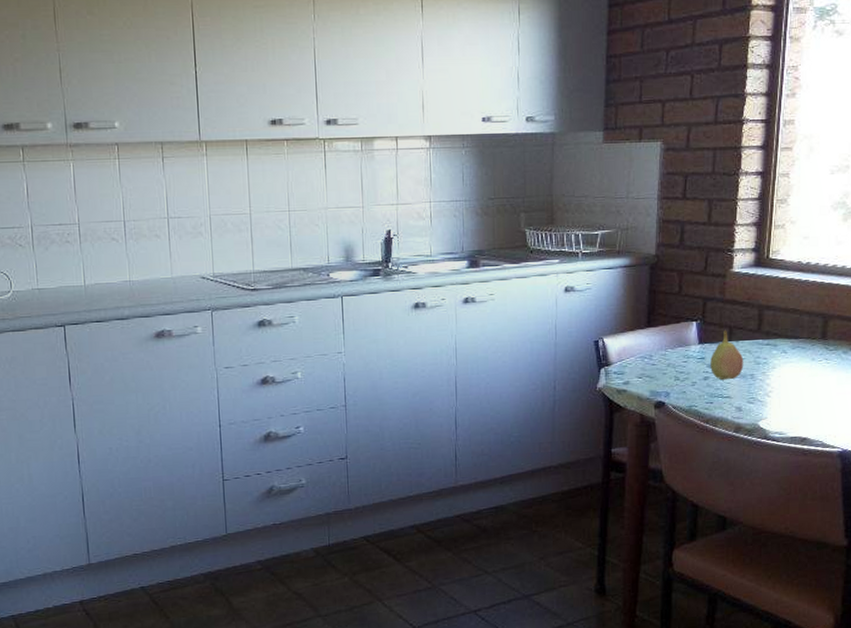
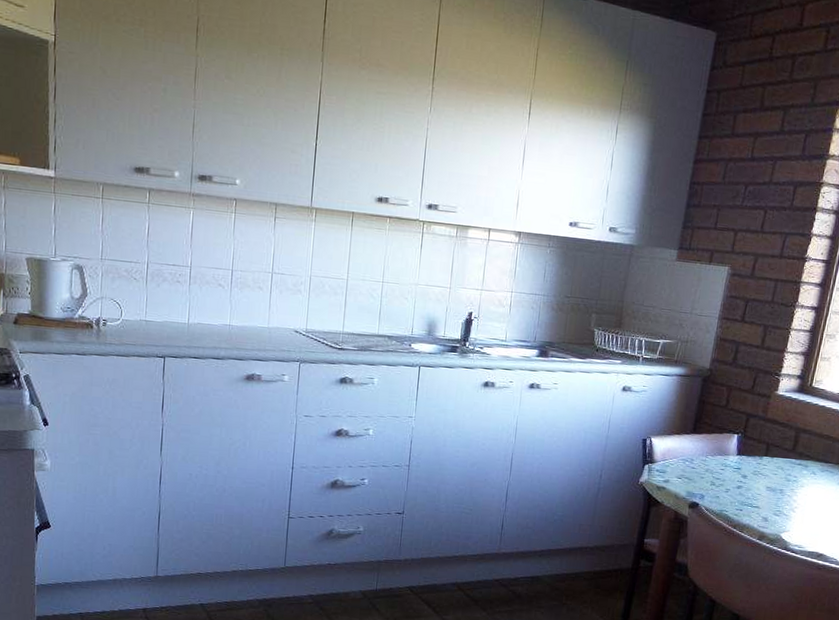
fruit: present [710,329,744,381] -> none [744,445,776,492]

